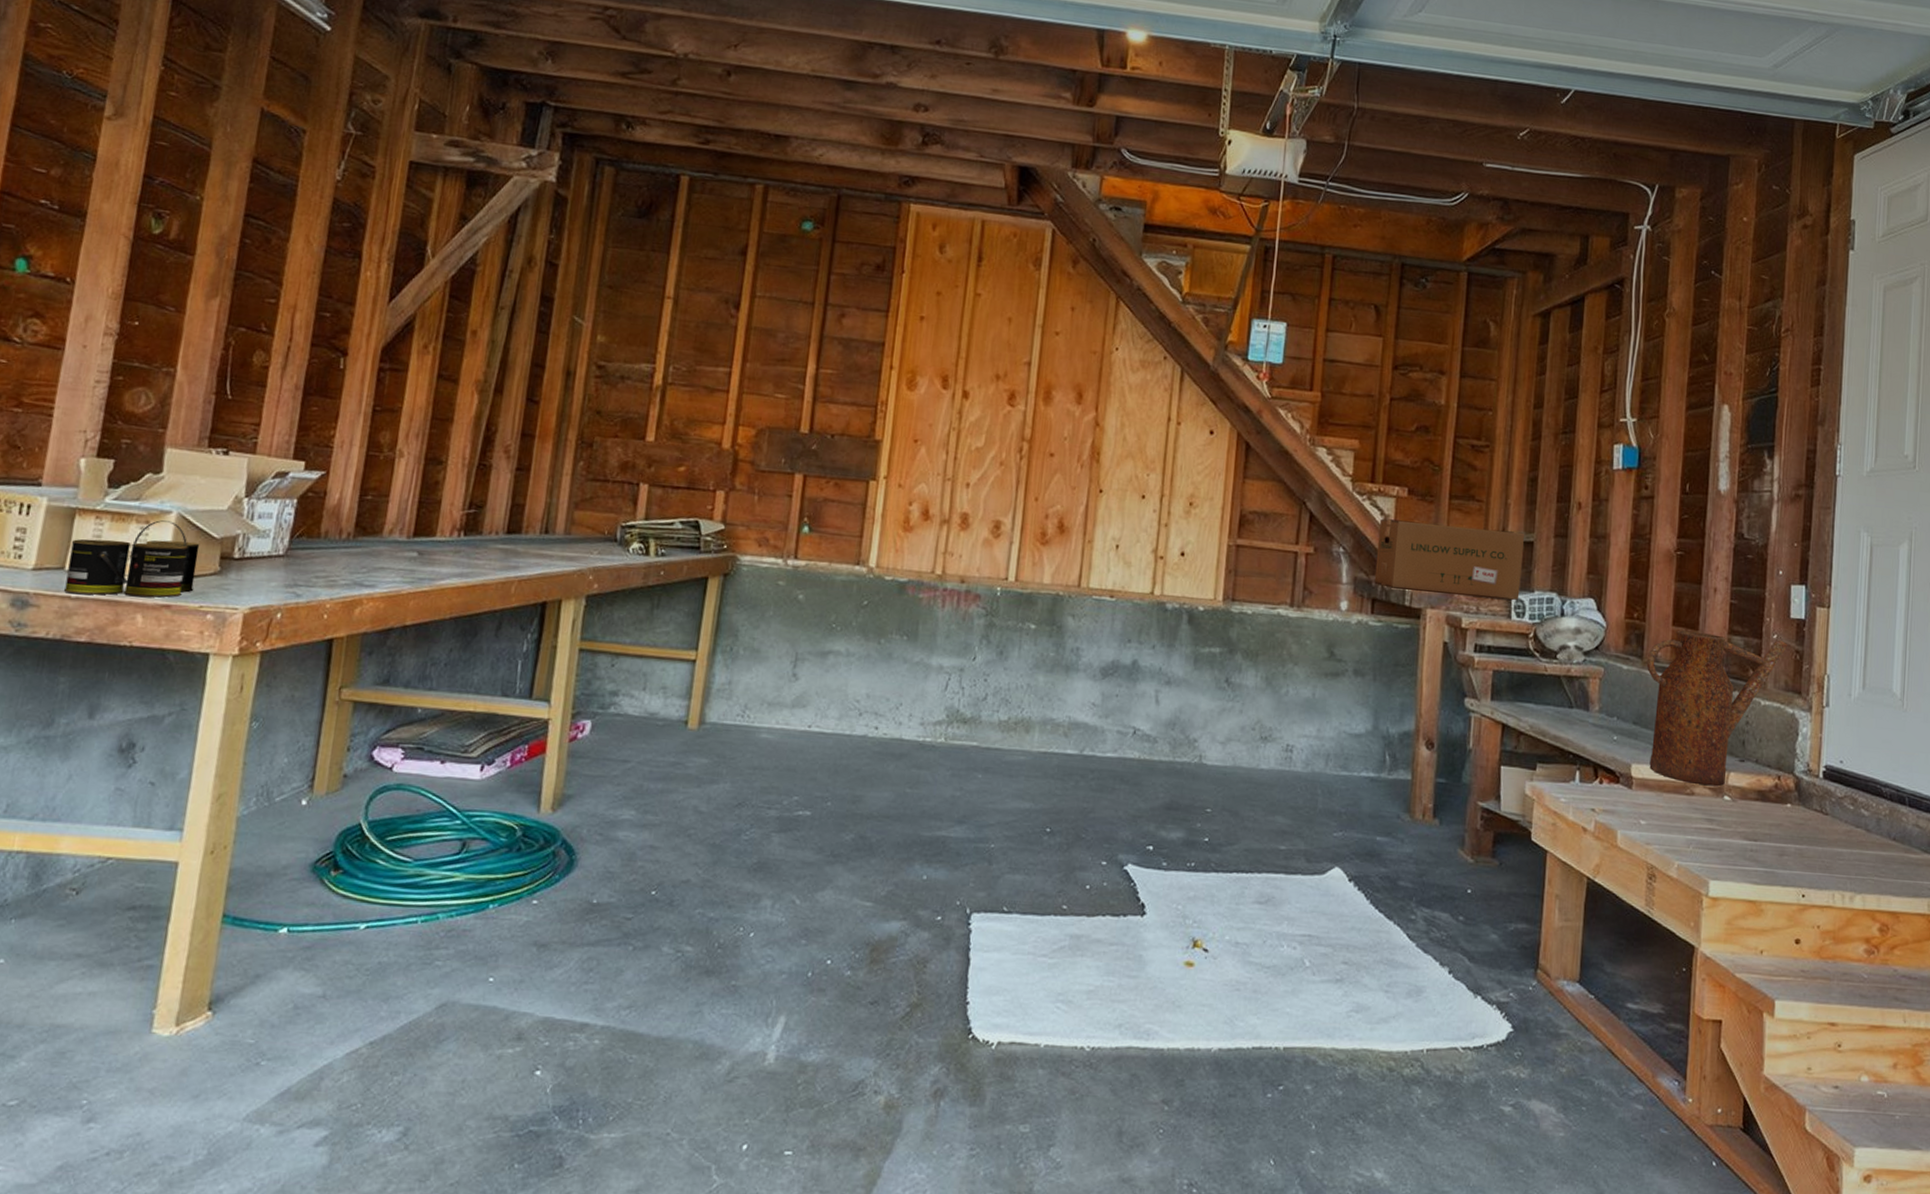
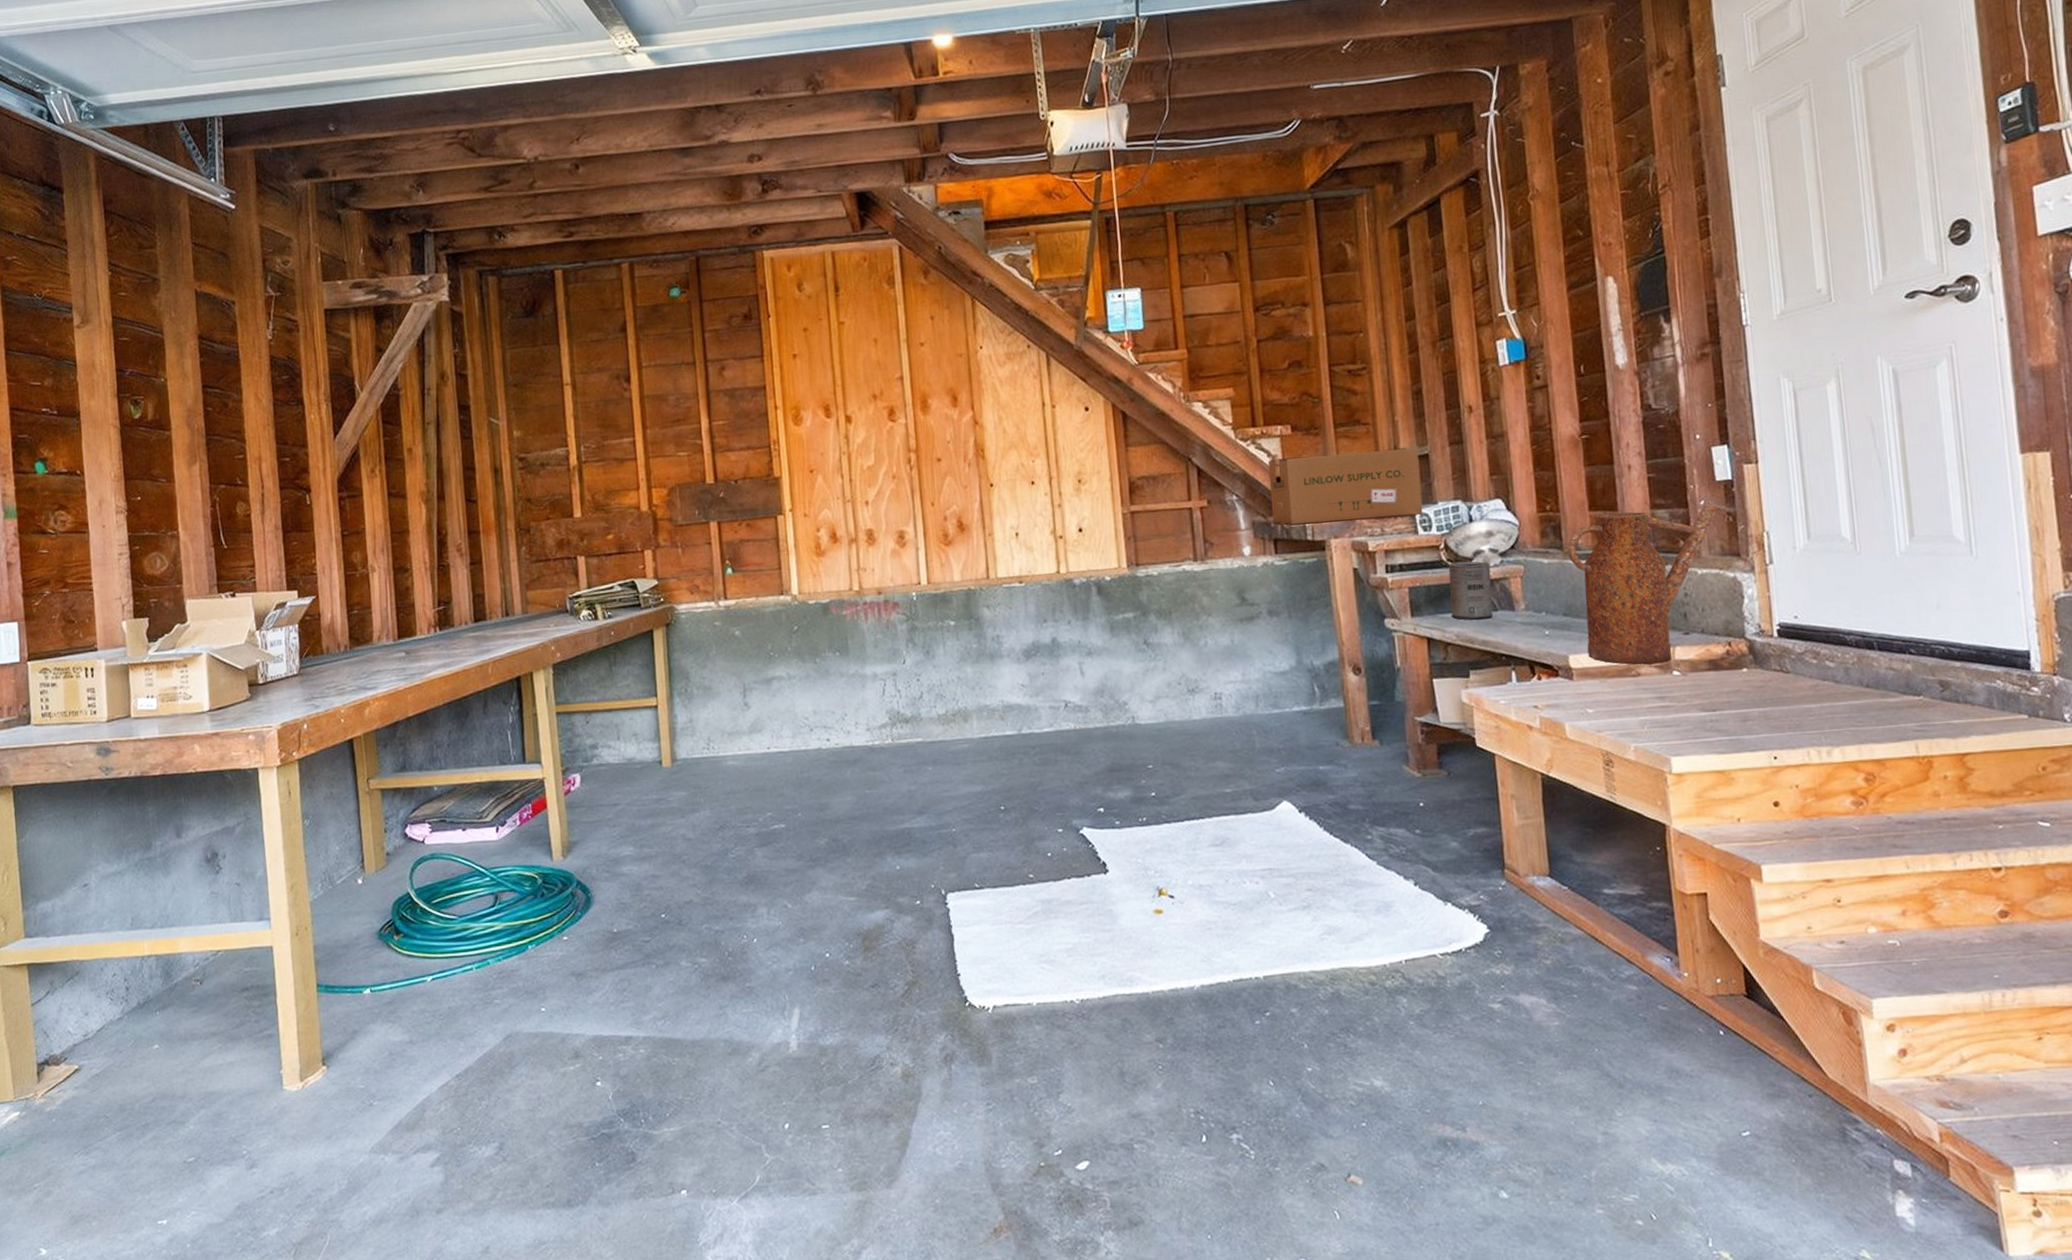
paint can: present [63,520,200,598] -> none [132,661,233,737]
paint can: none [1529,652,1573,715] -> present [1448,561,1493,620]

